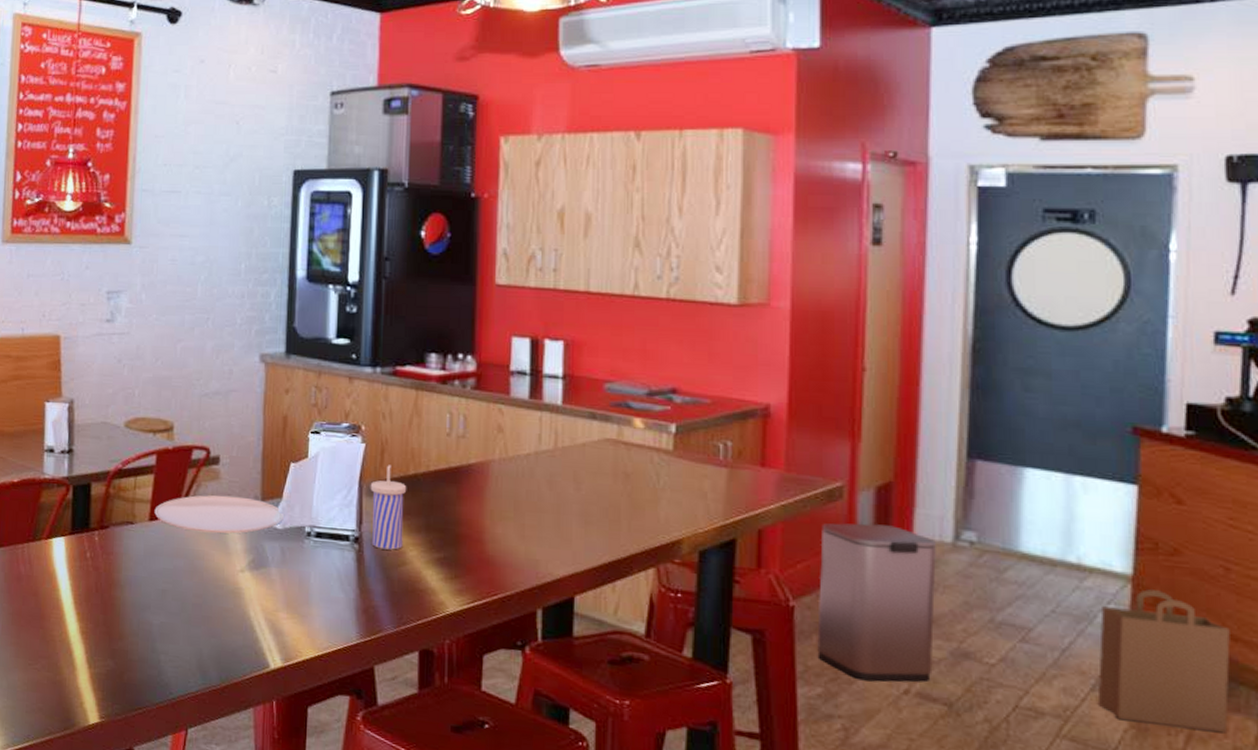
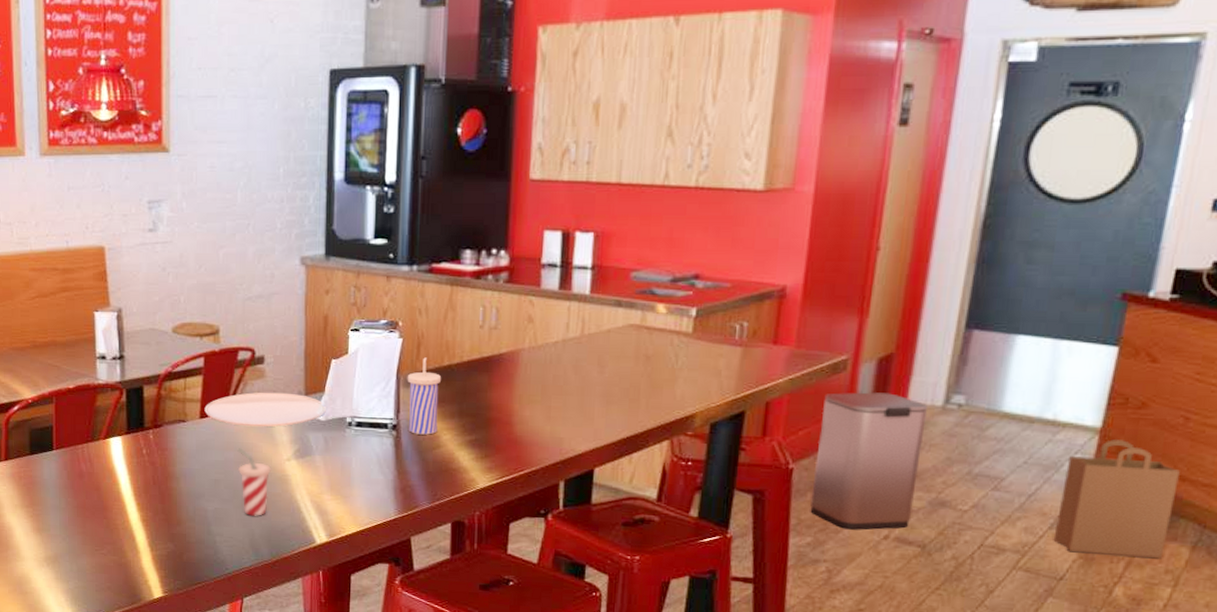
beverage cup: none [188,555,224,634] -> present [237,448,272,517]

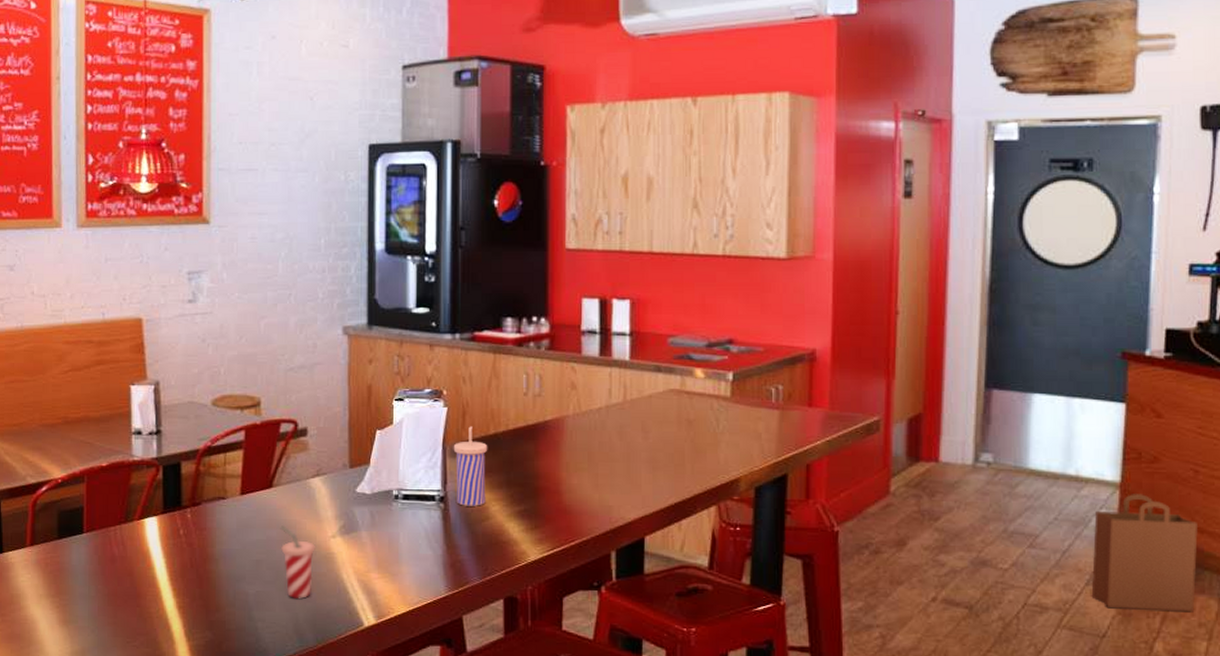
plate: present [204,392,327,427] -> none [245,465,373,503]
pedal bin: present [810,392,927,530] -> none [858,452,959,593]

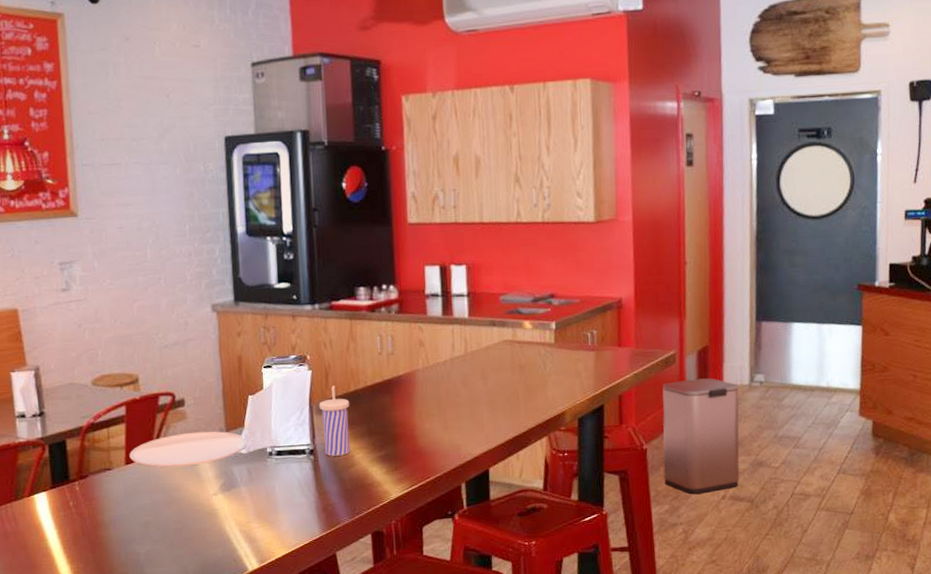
plate: none [245,465,373,503] -> present [129,431,248,468]
beverage cup: present [280,525,317,600] -> none [165,489,200,554]
pedal bin: none [858,452,959,593] -> present [662,378,740,495]
shopping bag: present [1091,494,1198,612] -> none [841,397,917,491]

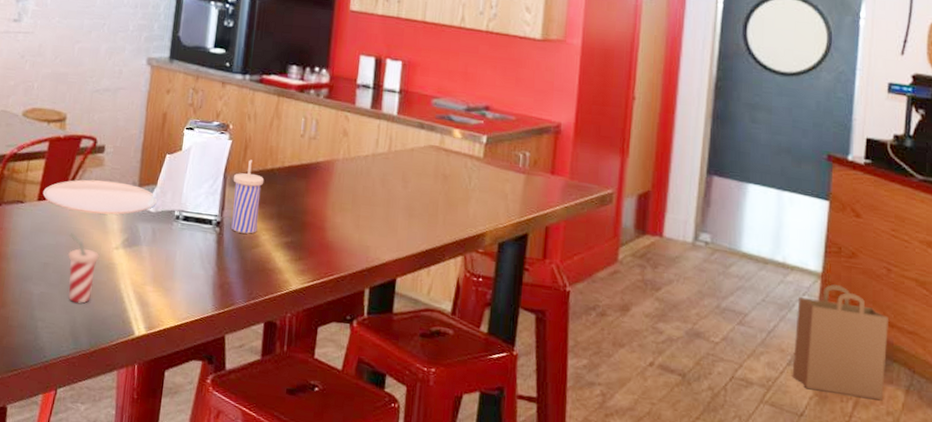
beverage cup: none [165,489,200,554] -> present [68,233,100,304]
pedal bin: present [662,378,740,495] -> none [585,223,680,356]
shopping bag: none [841,397,917,491] -> present [792,284,888,401]

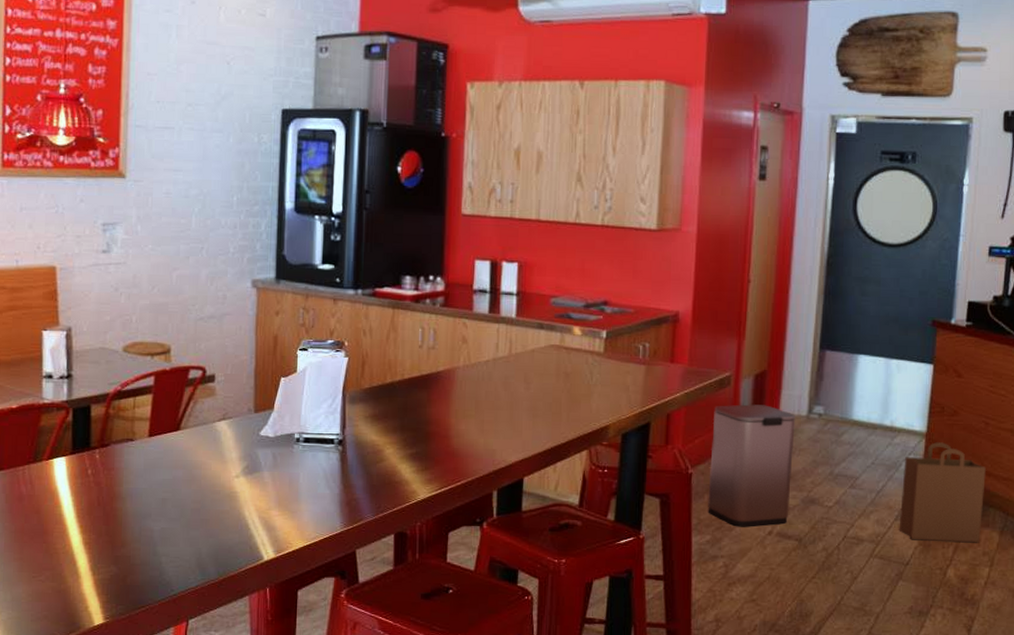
plate: present [43,179,158,215] -> none [153,410,276,445]
beverage cup: present [68,233,100,304] -> none [186,466,221,536]
beverage cup: present [231,160,265,234] -> none [352,375,385,449]
pedal bin: none [585,223,680,356] -> present [708,404,795,527]

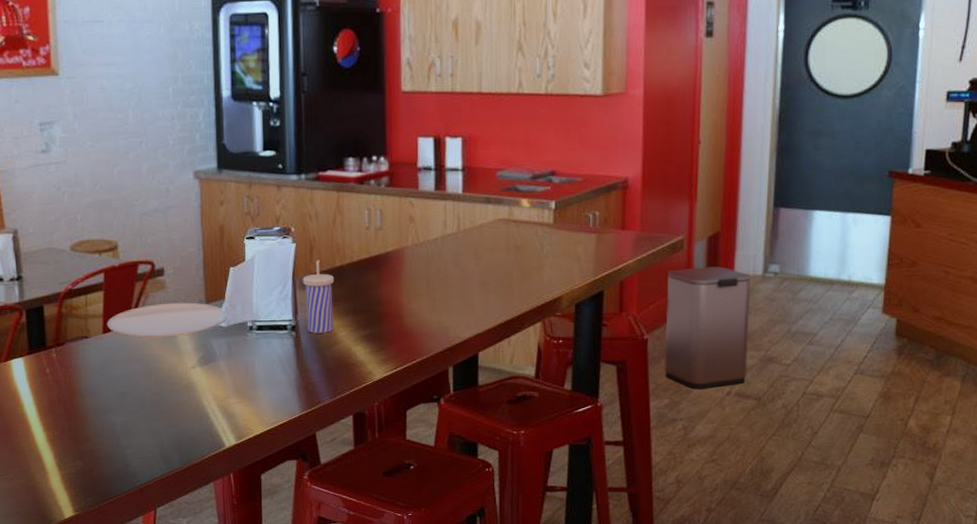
plate: none [153,410,276,445] -> present [107,302,228,338]
beverage cup: none [352,375,385,449] -> present [302,260,335,333]
shopping bag: present [899,442,986,543] -> none [859,294,946,394]

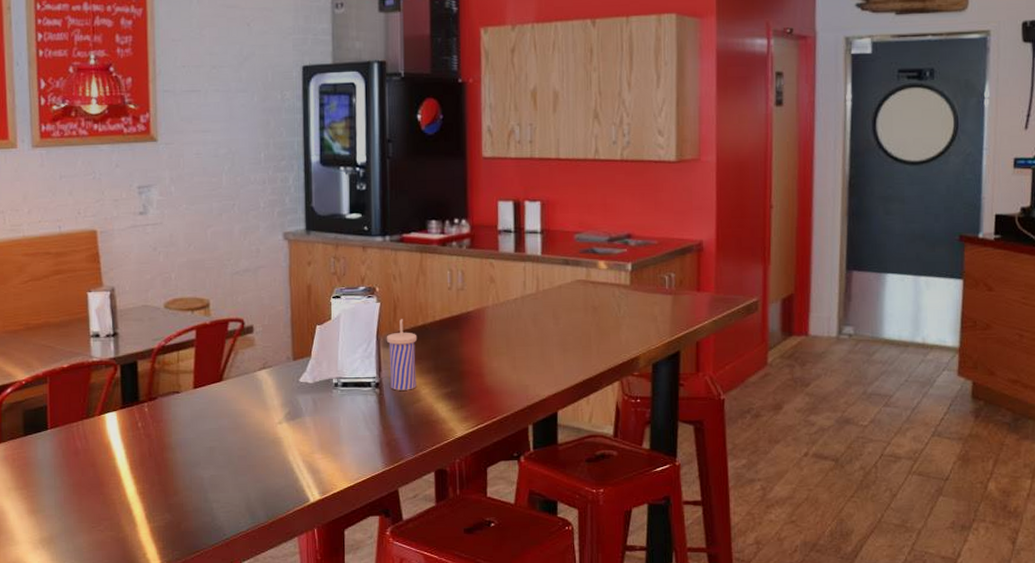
plate: present [107,302,228,338] -> none [197,359,314,394]
pedal bin: present [665,266,750,390] -> none [741,328,826,450]

